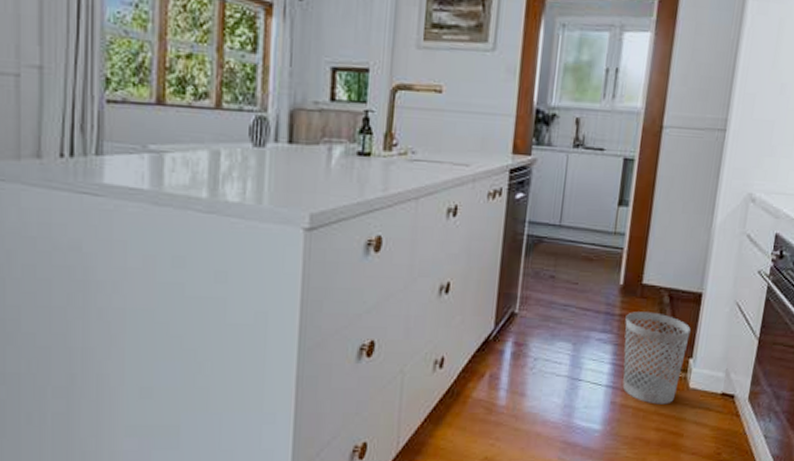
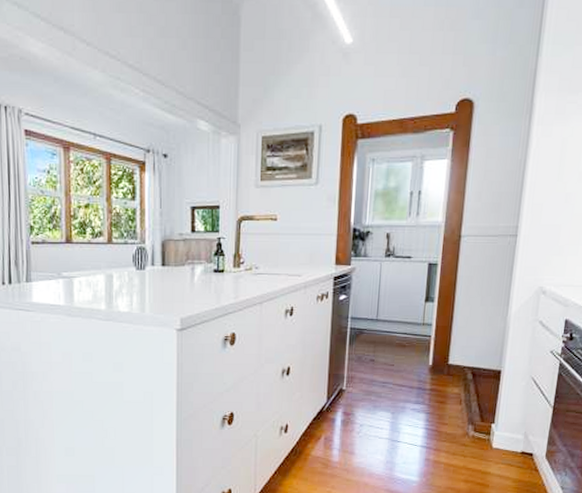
wastebasket: present [622,312,691,405] -> none [434,387,492,461]

